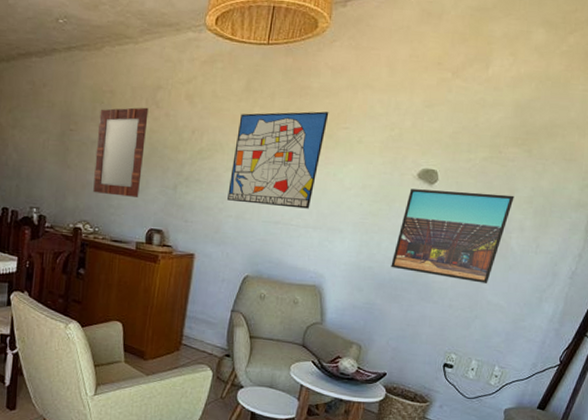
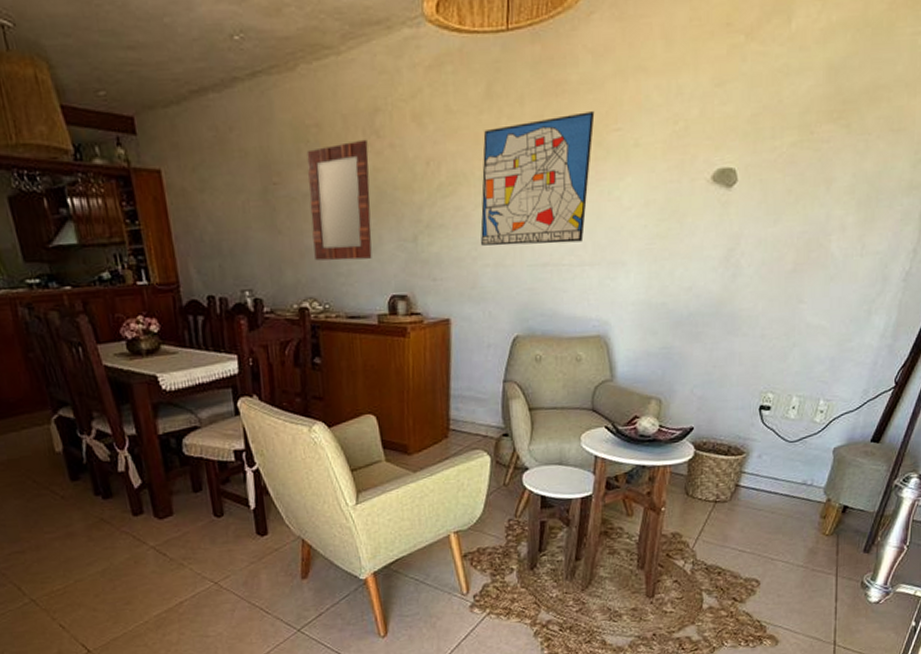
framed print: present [391,189,514,283] -> none [688,186,832,303]

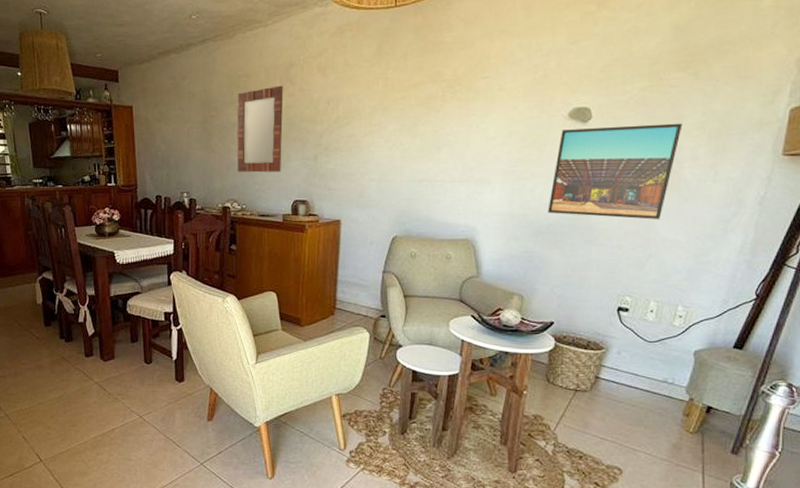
wall art: present [480,111,595,246] -> none [368,64,466,165]
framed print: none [688,186,832,303] -> present [548,123,683,219]

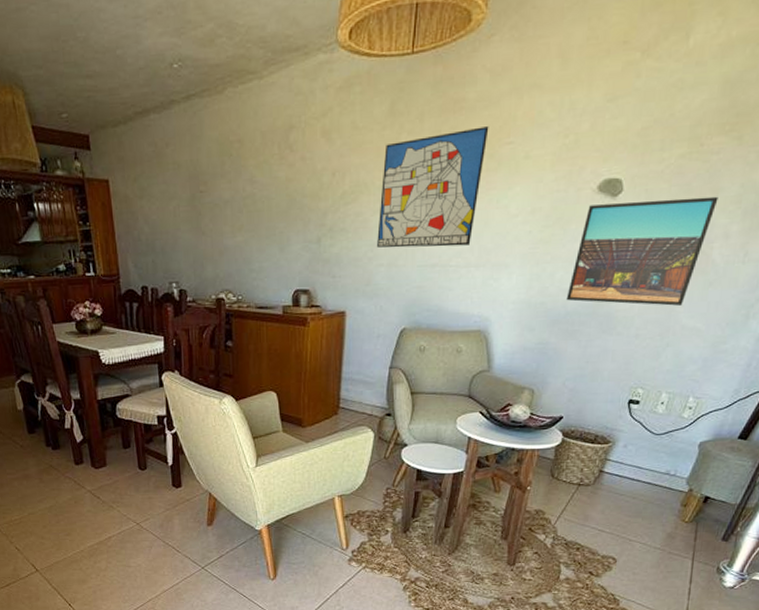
home mirror: present [236,85,283,173] -> none [229,153,282,259]
wall art: none [368,64,466,165] -> present [377,126,489,248]

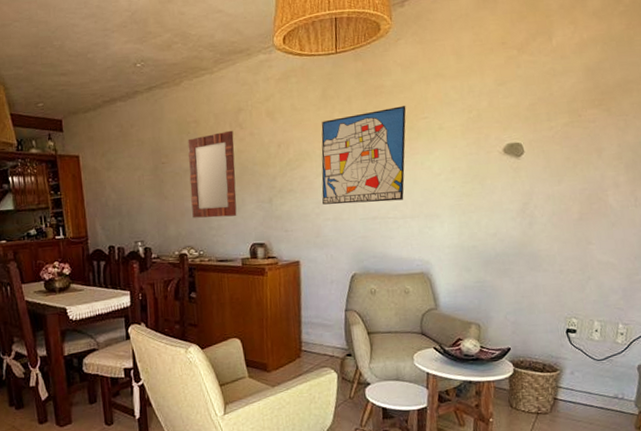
home mirror: none [229,153,282,259] -> present [187,130,237,218]
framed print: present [566,196,719,306] -> none [494,154,603,245]

